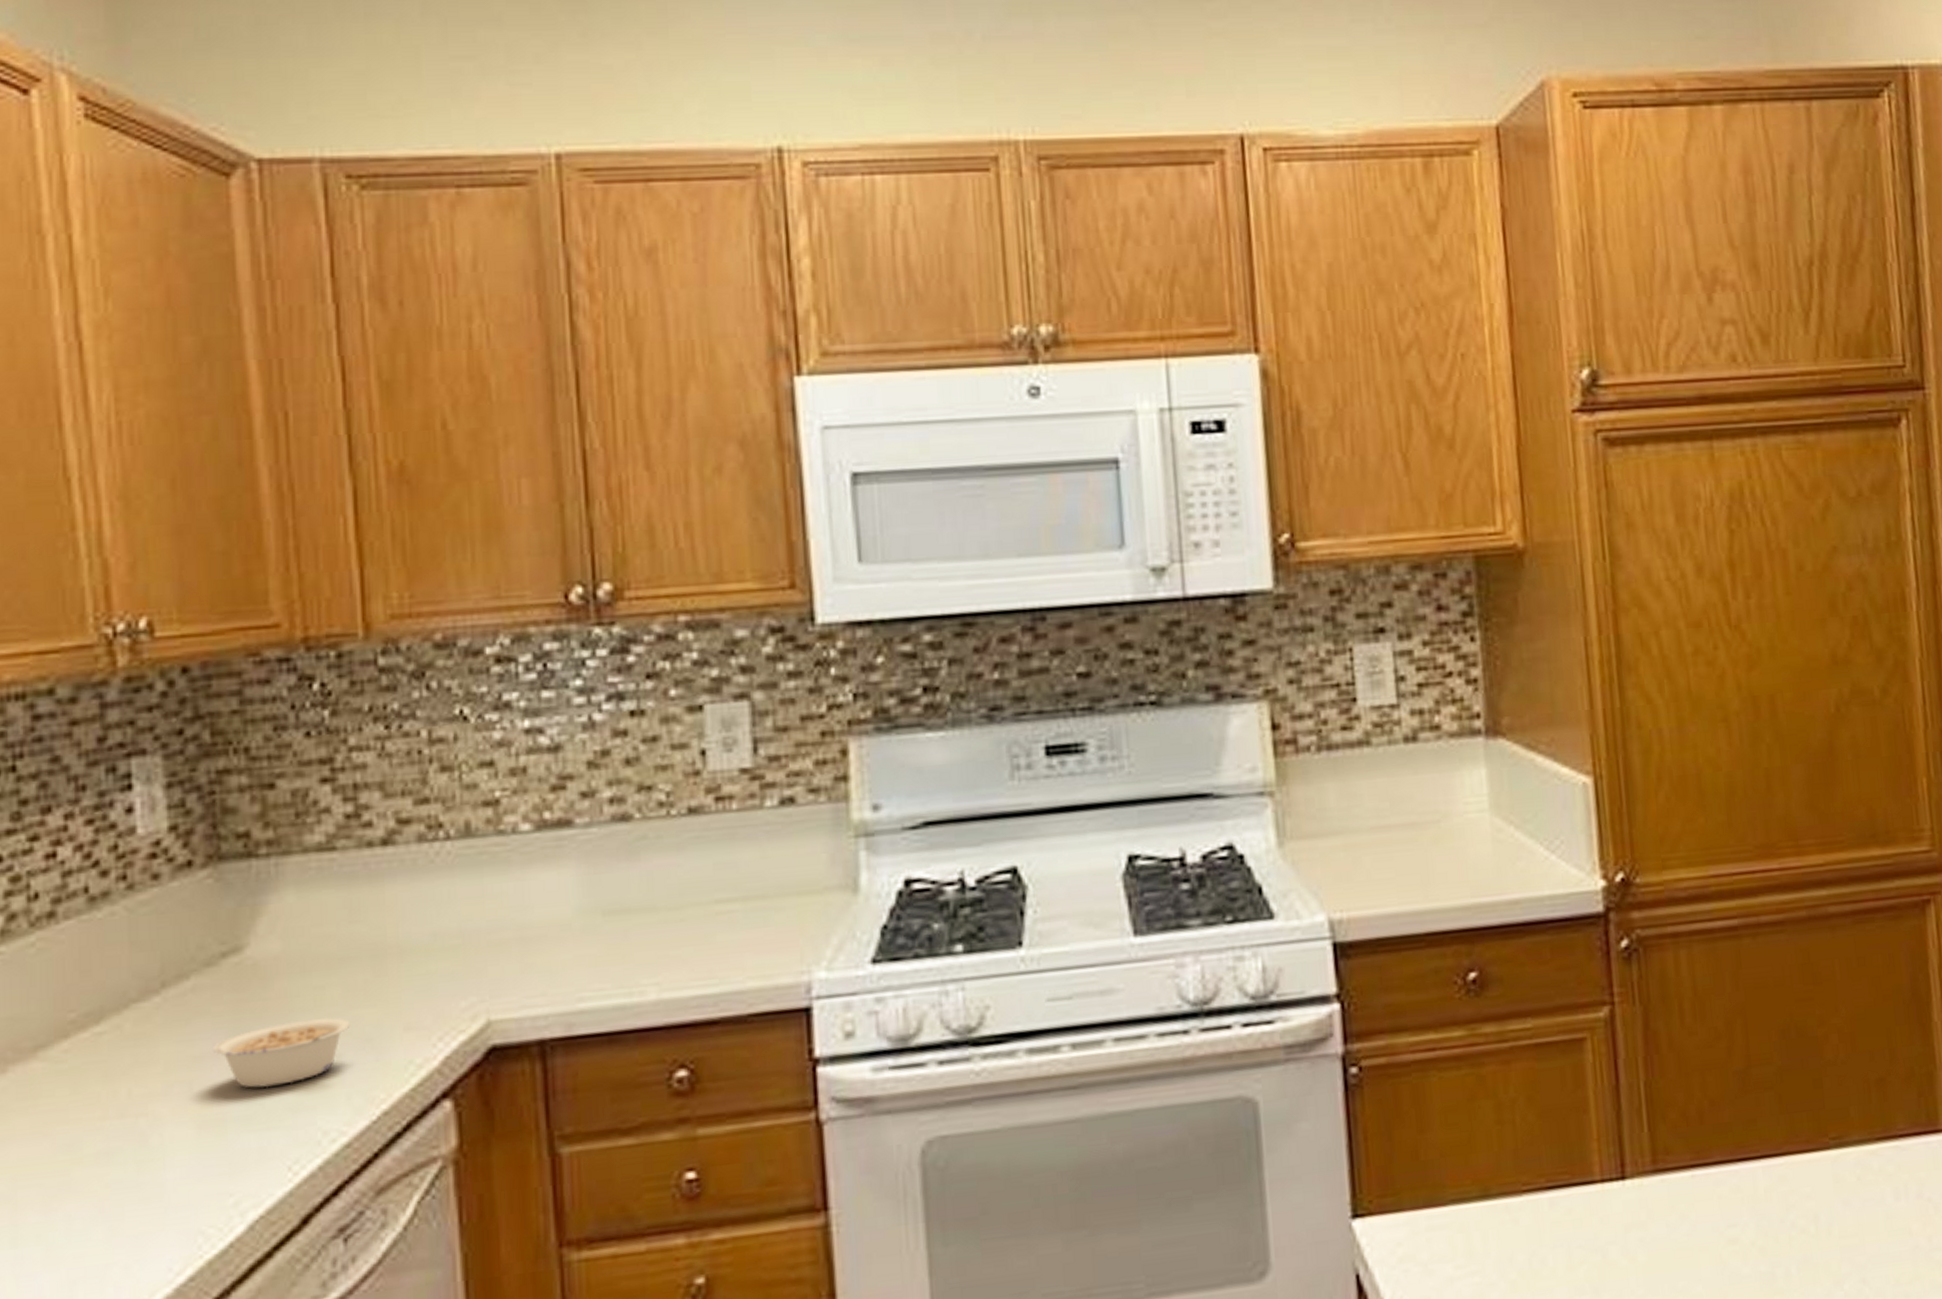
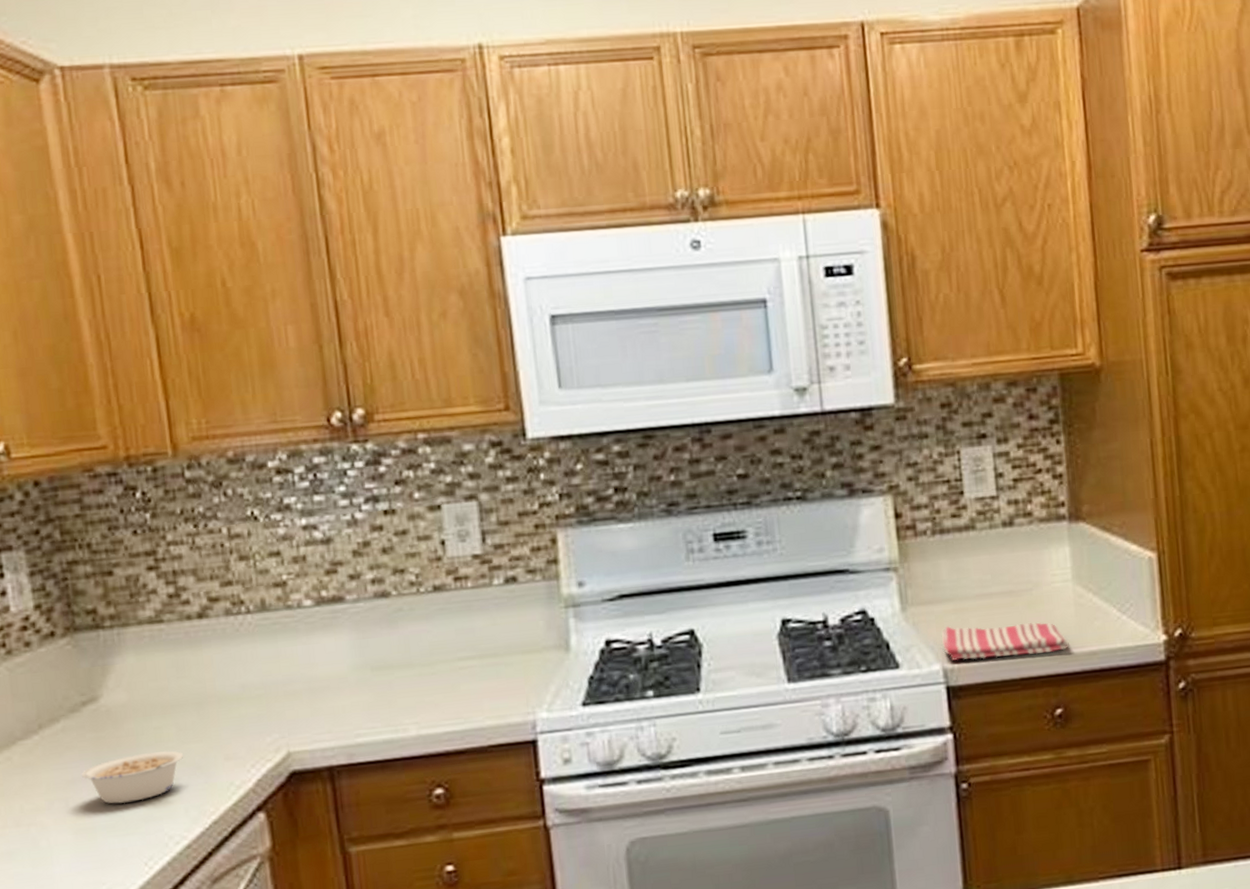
dish towel: none [1326,863,1487,910] -> present [941,622,1070,661]

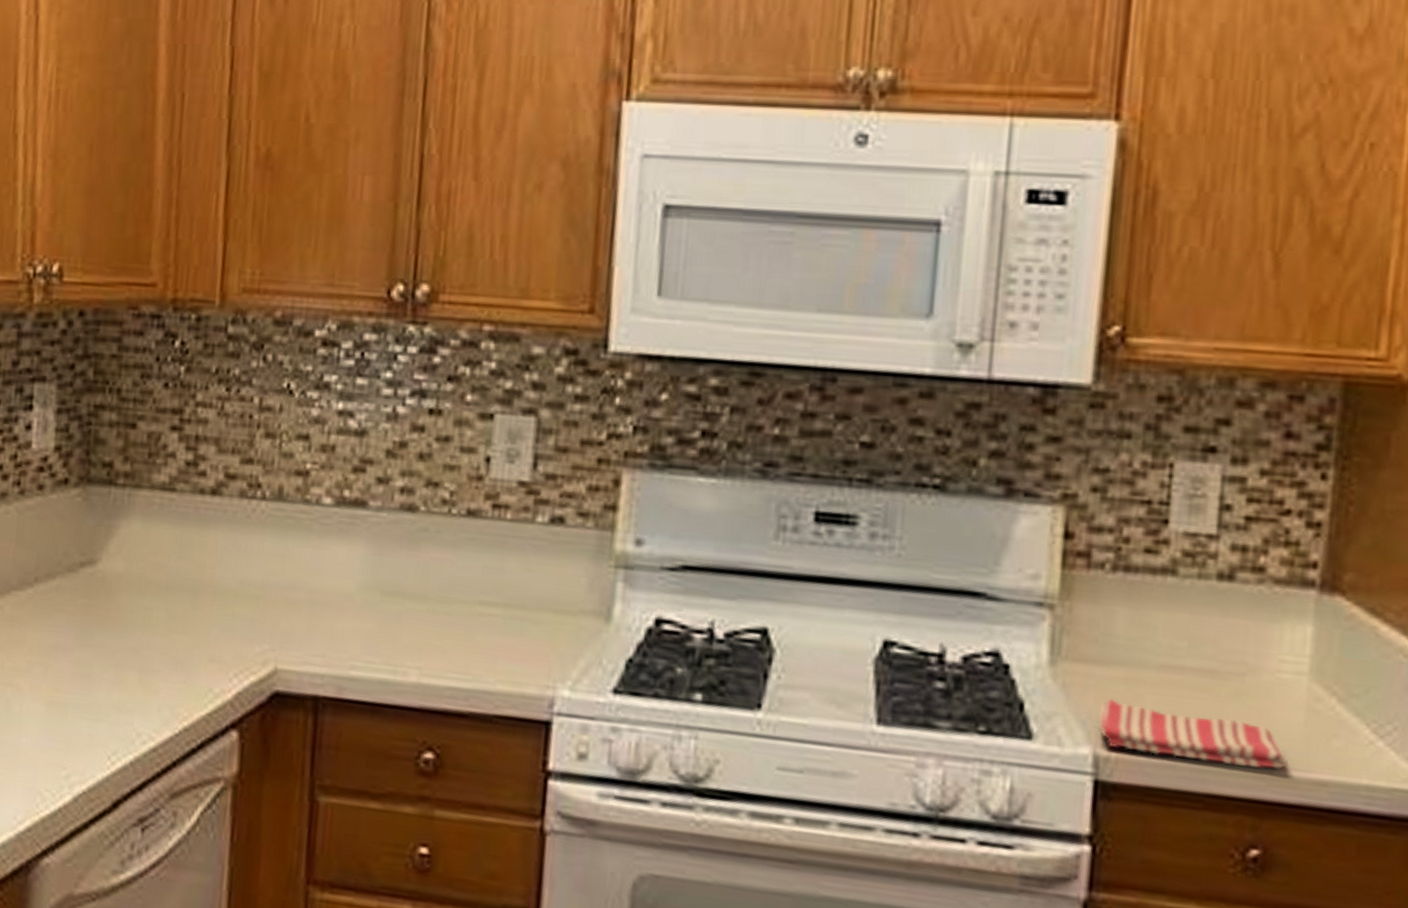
legume: present [82,750,184,804] -> none [65,632,169,686]

